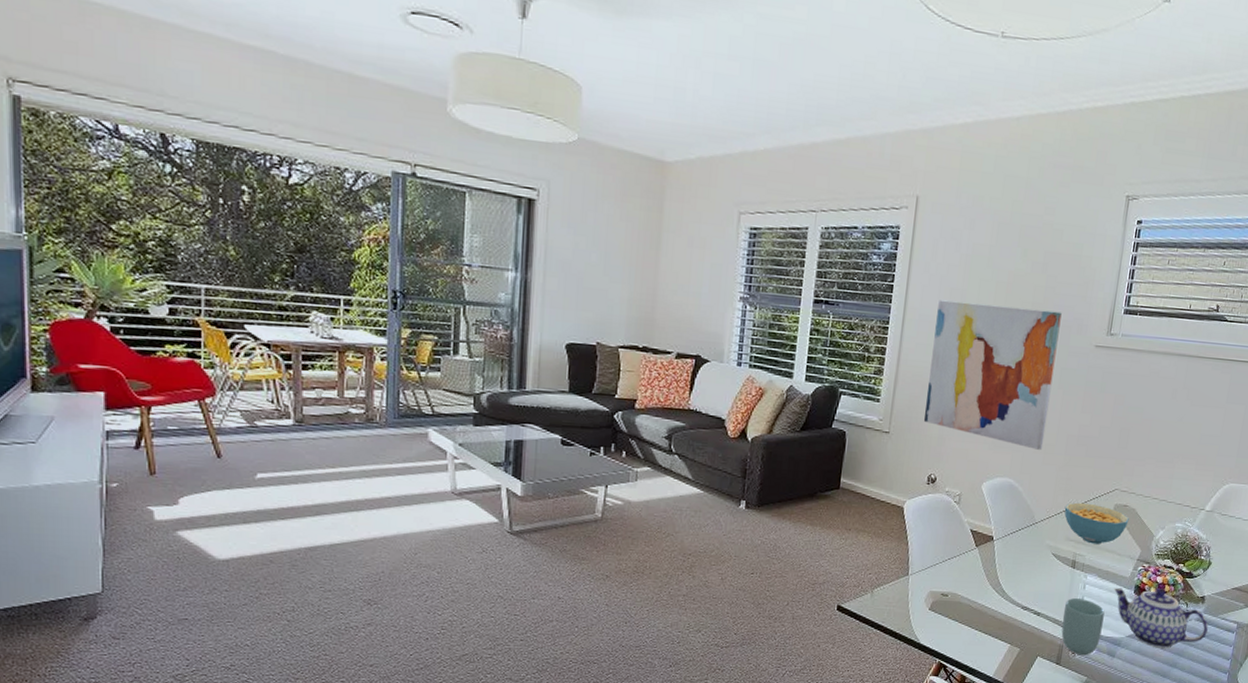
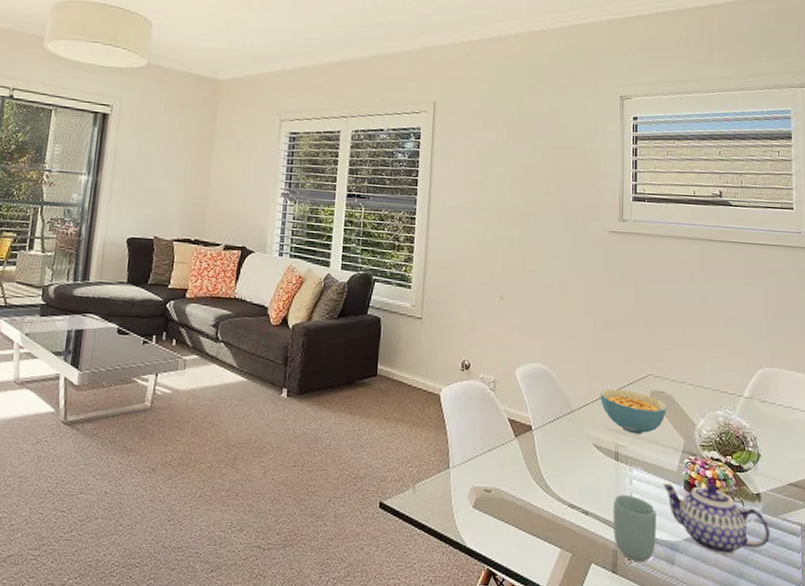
wall art: present [923,299,1062,450] -> none [453,191,574,335]

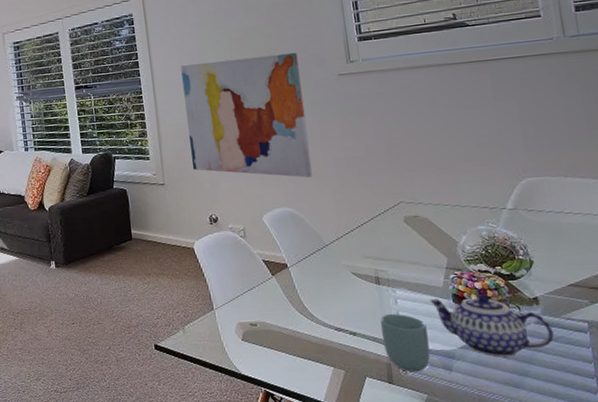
wall art: none [453,191,574,335] -> present [181,52,313,178]
cereal bowl: present [600,388,667,434] -> none [351,219,425,258]

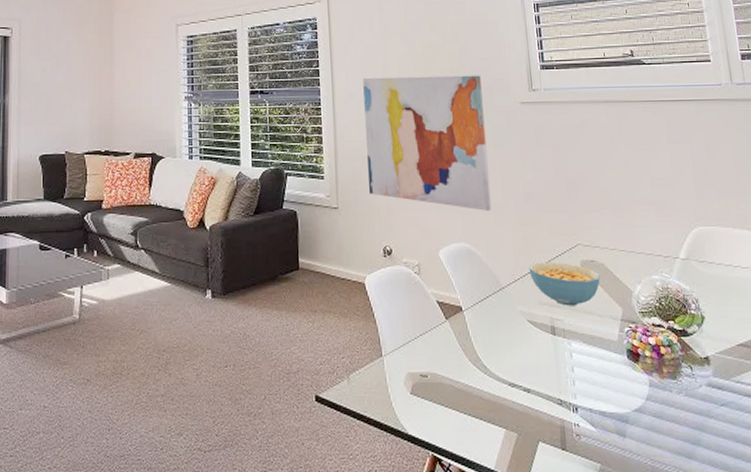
cereal bowl: none [351,219,425,258] -> present [528,262,601,306]
cup: present [380,313,430,372] -> none [554,368,604,438]
teapot: present [428,294,554,357] -> none [603,351,725,423]

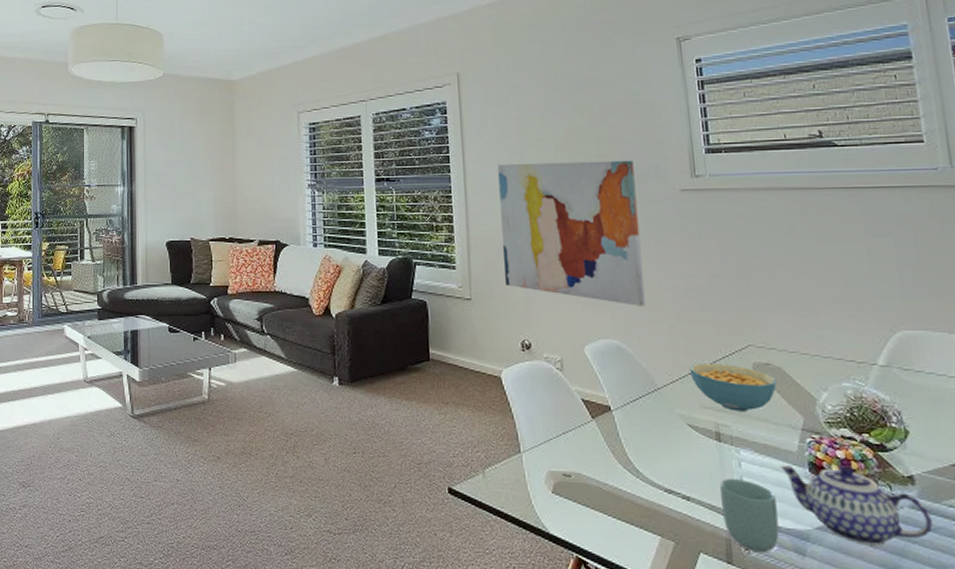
cup: none [554,368,604,438] -> present [719,478,780,553]
teapot: none [603,351,725,423] -> present [779,465,933,546]

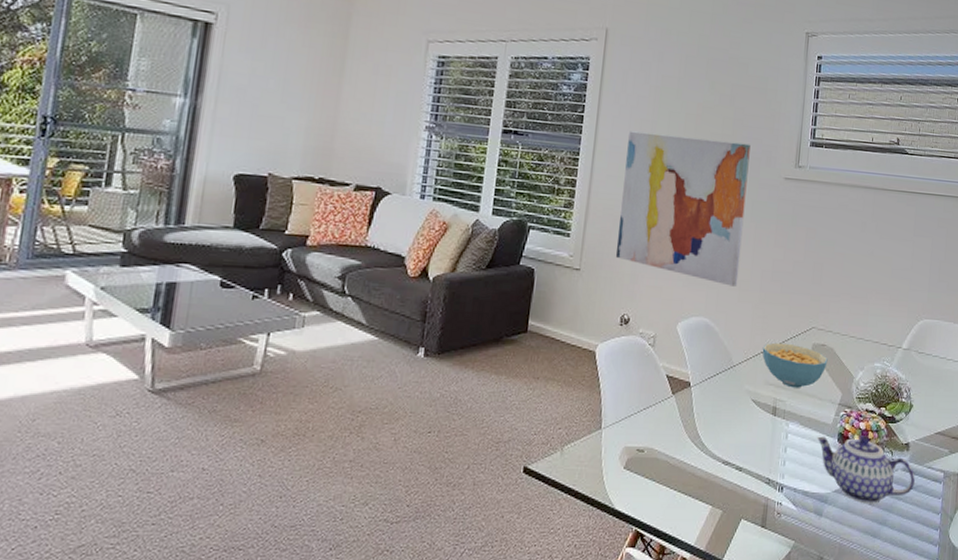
cup: present [719,478,780,553] -> none [765,448,809,516]

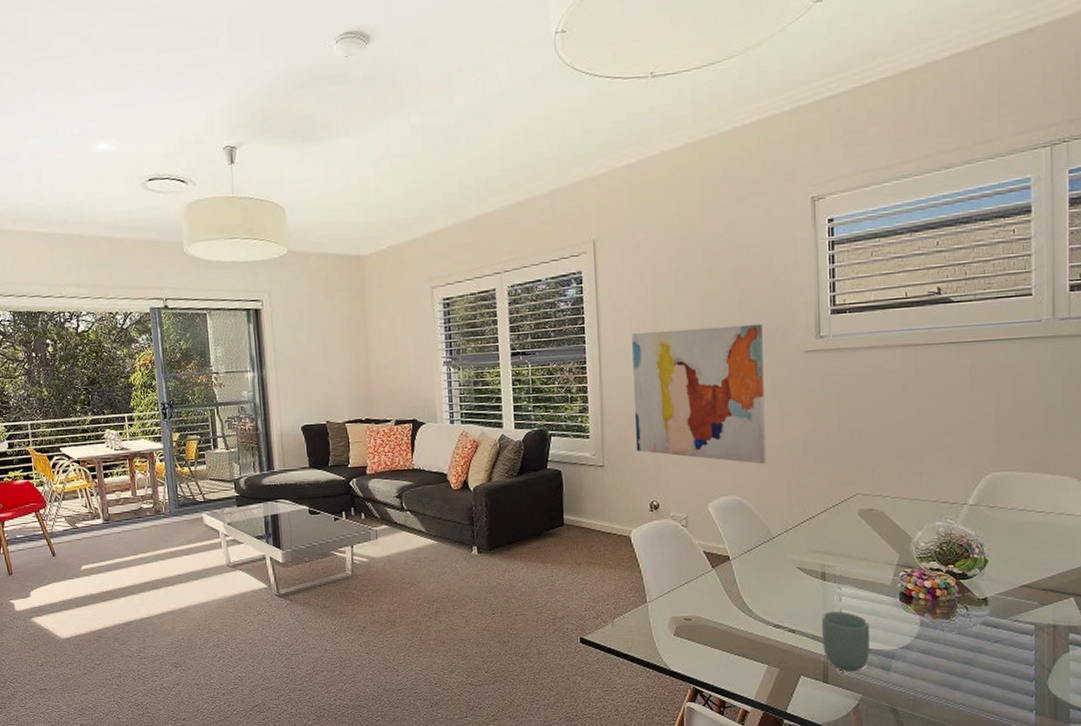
cereal bowl: present [762,342,828,388] -> none [802,511,879,553]
cup: none [765,448,809,516] -> present [821,610,870,672]
teapot: present [816,435,915,504] -> none [874,593,998,658]

